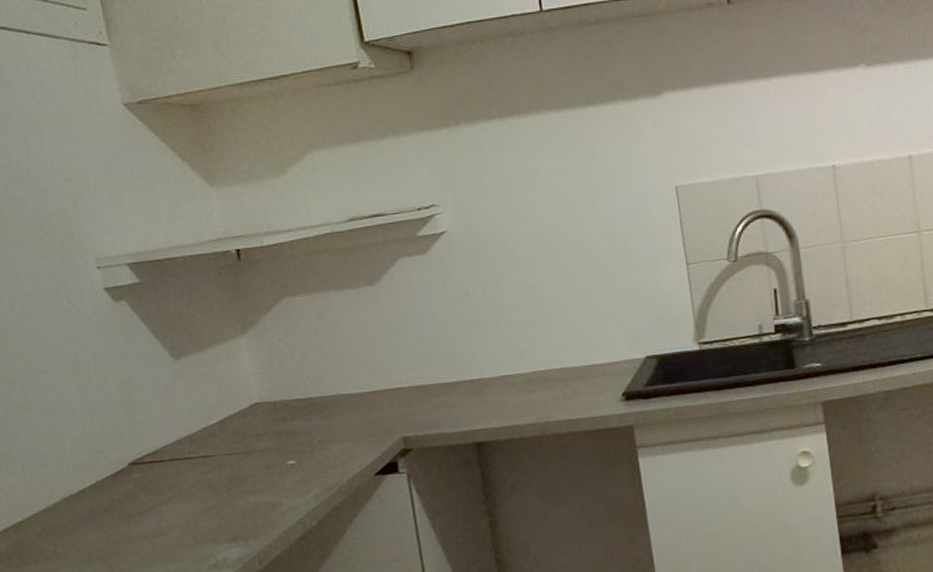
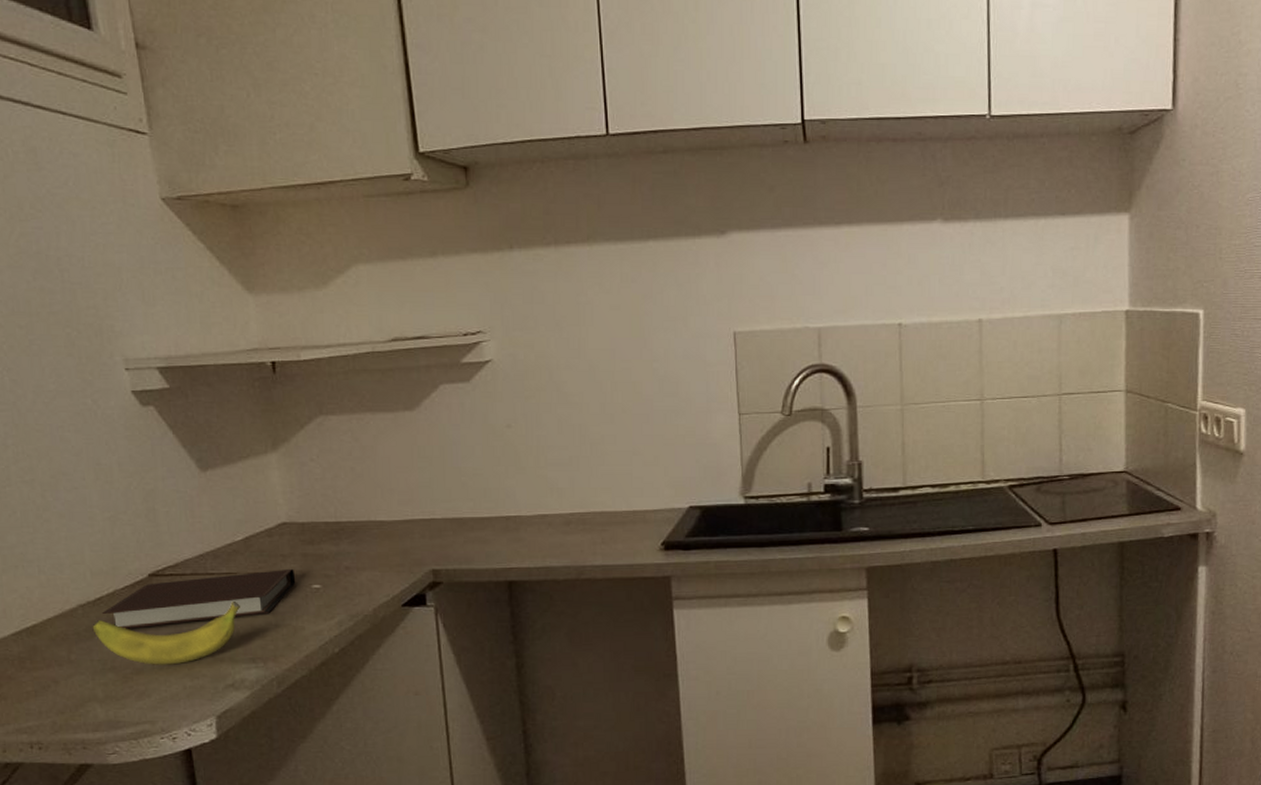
banana: none [76,482,220,552] -> present [92,600,241,665]
notebook: none [86,446,272,519] -> present [102,568,296,629]

